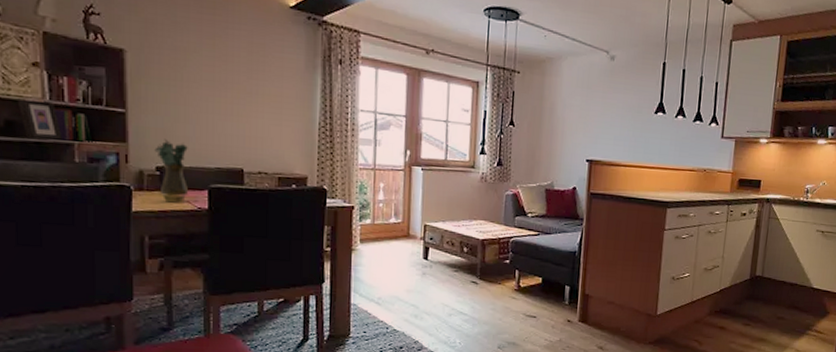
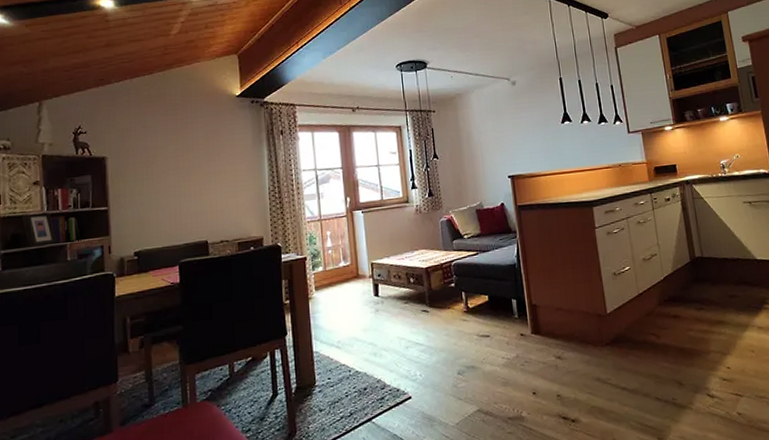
vase: present [154,138,188,203] -> none [132,226,162,283]

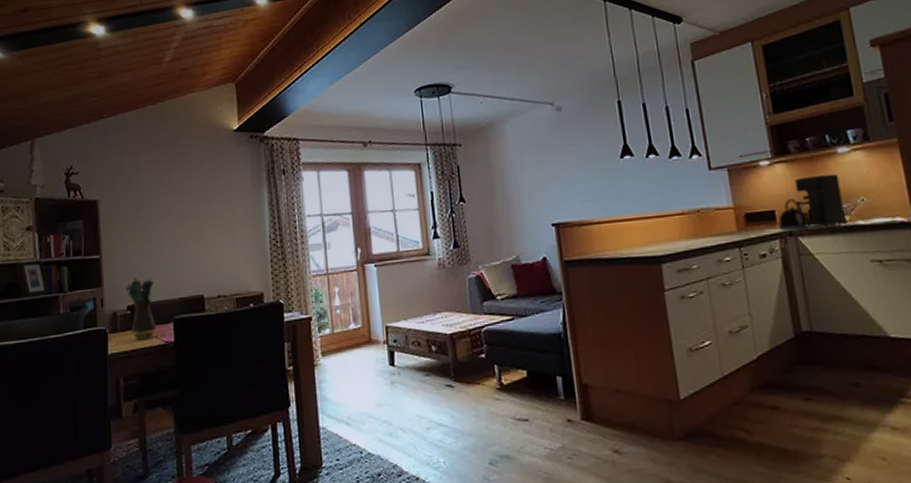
vase: none [132,226,162,283] -> present [125,277,156,341]
kettle: none [678,156,701,181] -> present [778,199,810,231]
coffee maker: none [690,136,726,177] -> present [794,173,846,227]

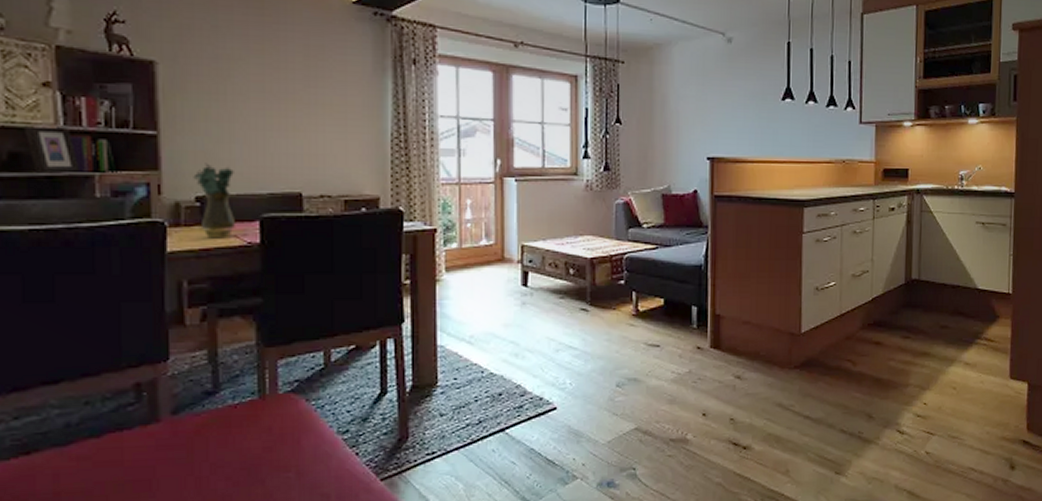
kettle: present [778,199,810,231] -> none [910,160,934,189]
coffee maker: present [794,173,846,227] -> none [928,141,965,188]

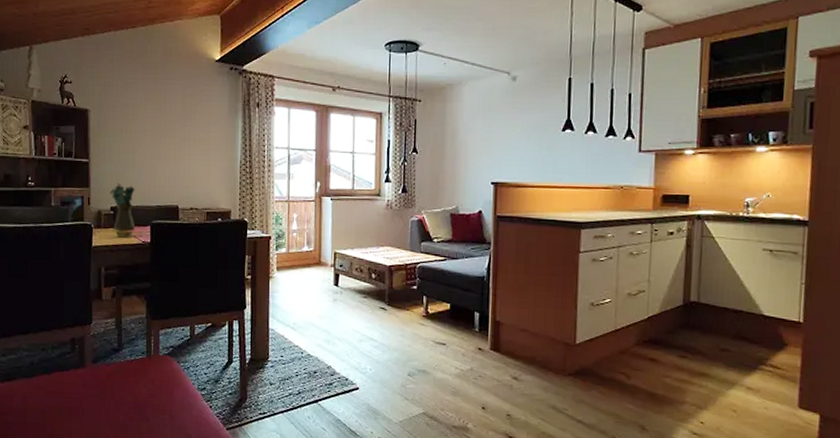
picture frame: present [23,126,81,174] -> none [12,156,44,189]
books: present [70,134,118,173] -> none [38,162,65,189]

